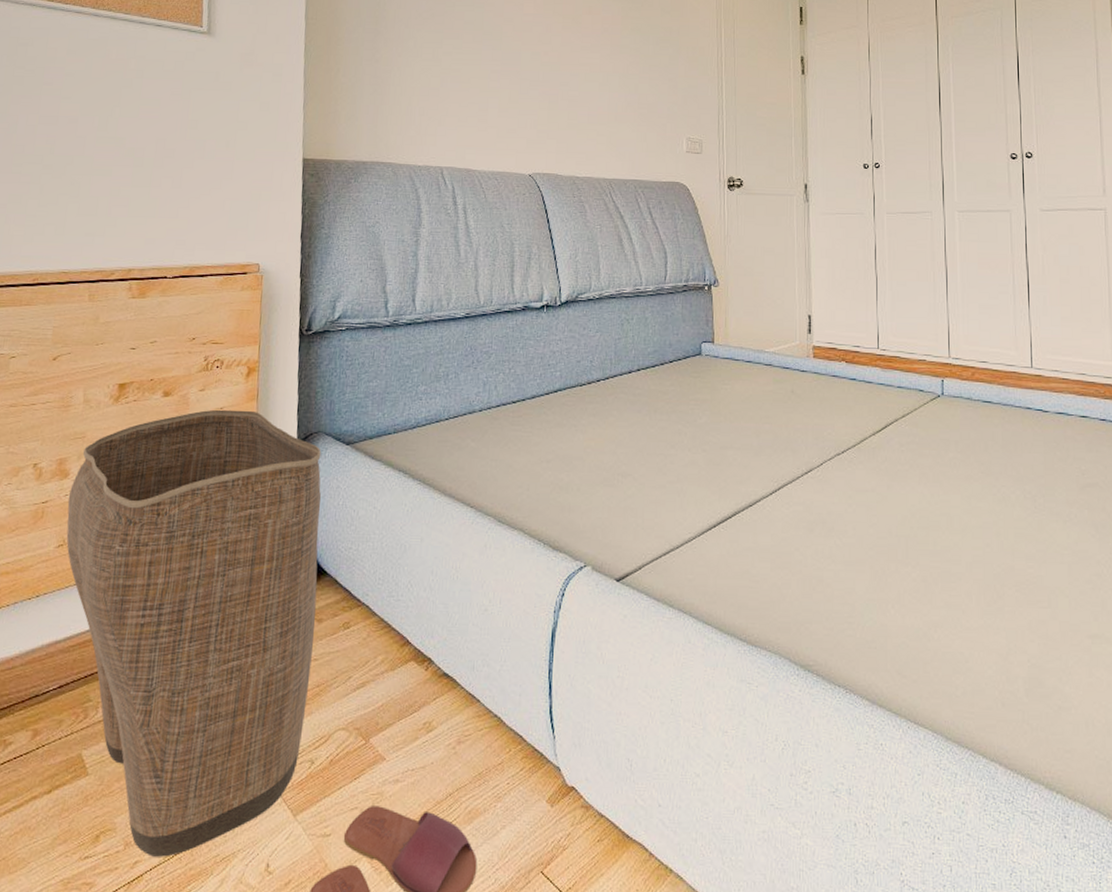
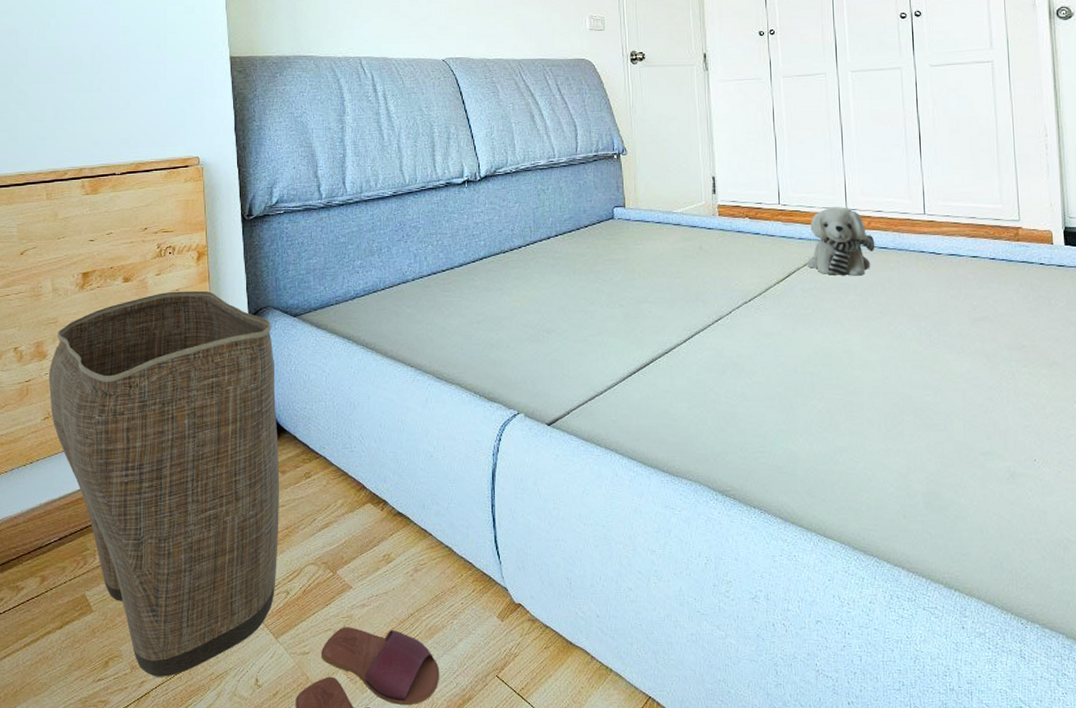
plush toy: none [905,355,979,431] -> present [806,207,875,276]

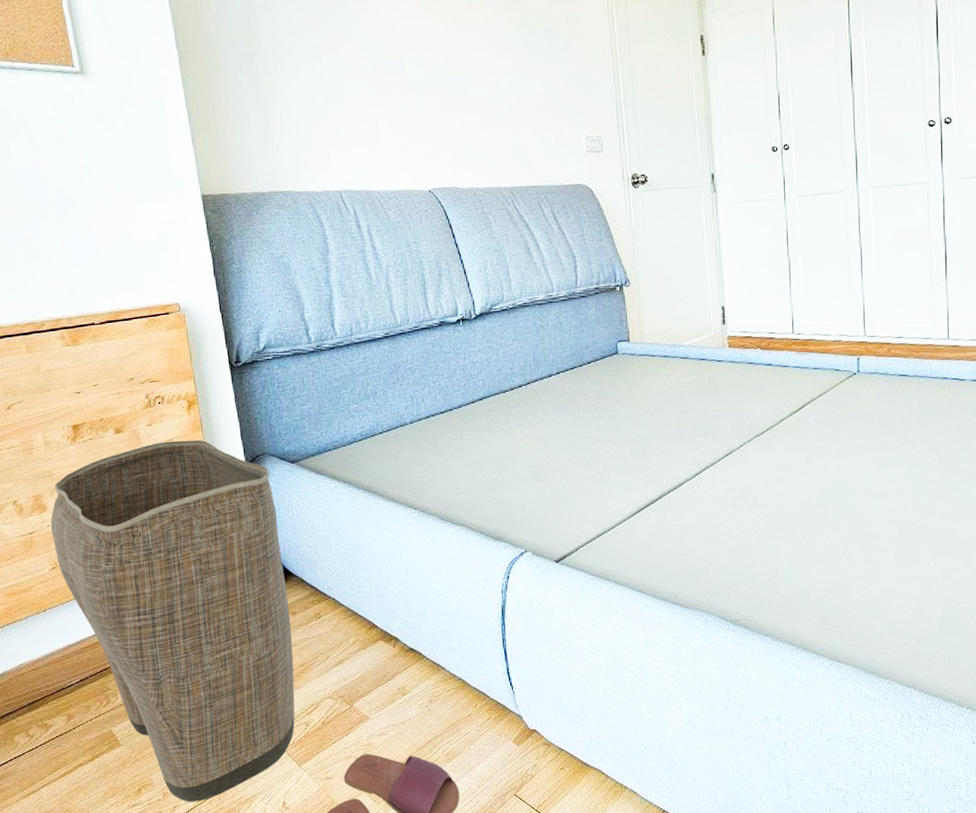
plush toy: present [806,207,875,276] -> none [821,334,895,406]

